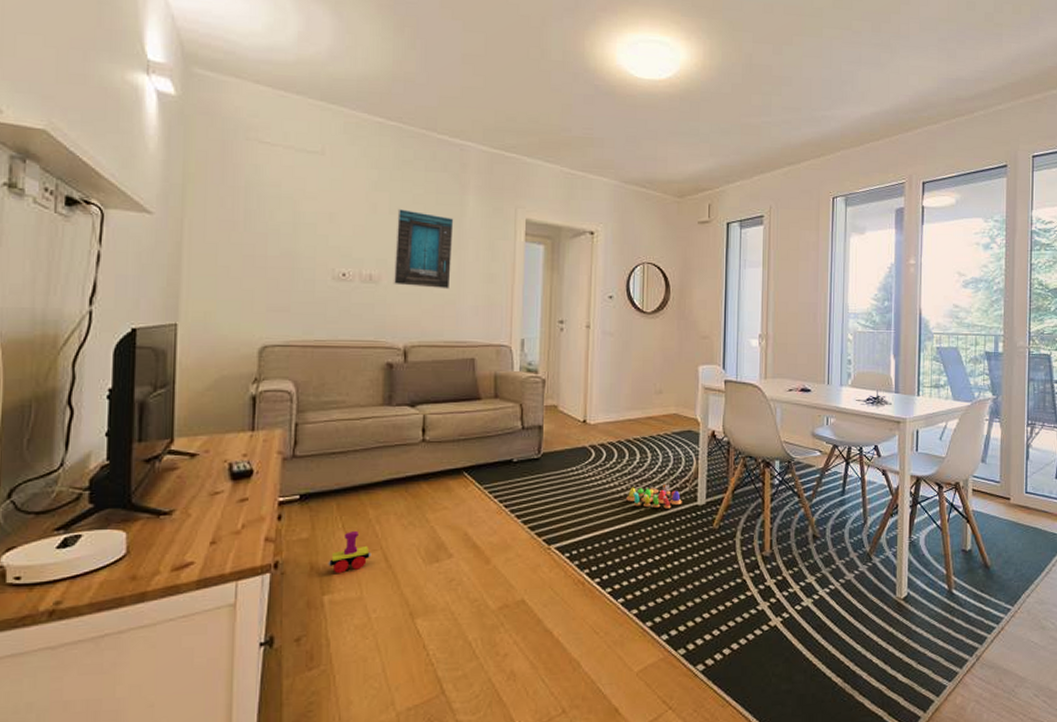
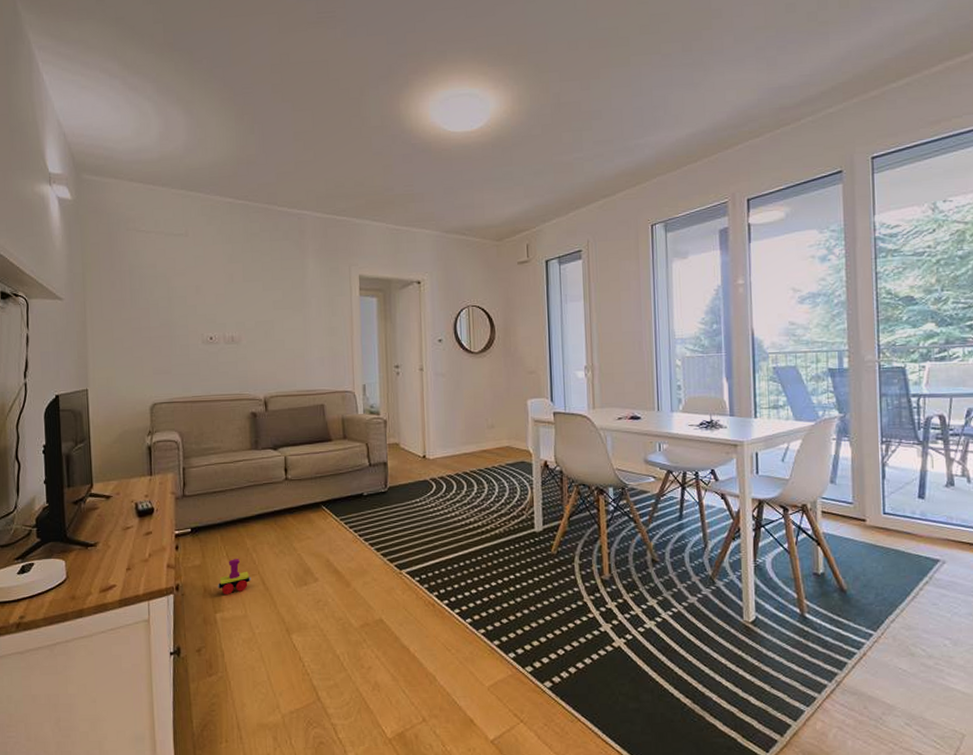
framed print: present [393,208,454,290] -> none [250,276,299,345]
stacking toy: present [626,482,682,509] -> none [467,511,520,536]

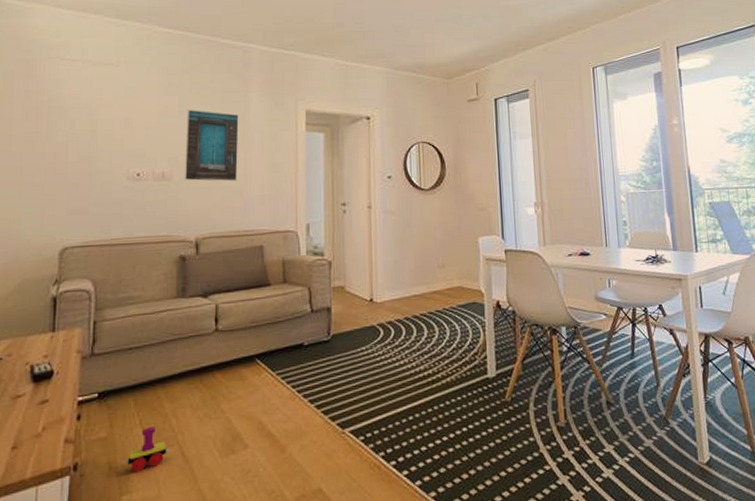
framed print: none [250,276,299,345] -> present [184,109,239,182]

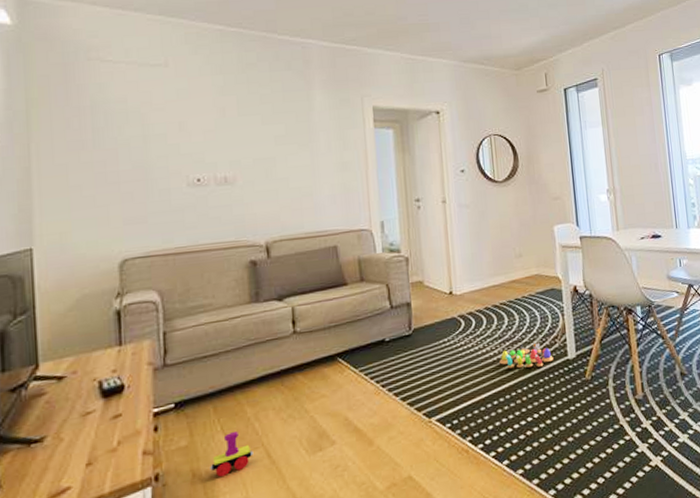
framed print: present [184,109,239,182] -> none [246,109,306,184]
stacking toy: none [417,356,473,384] -> present [499,341,554,369]

